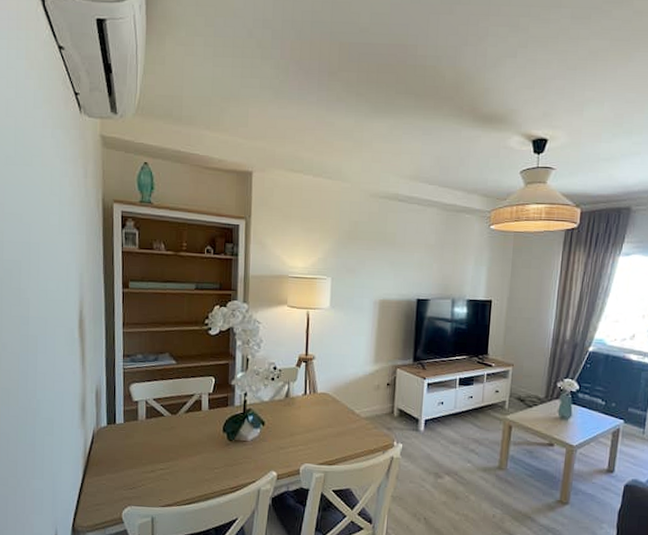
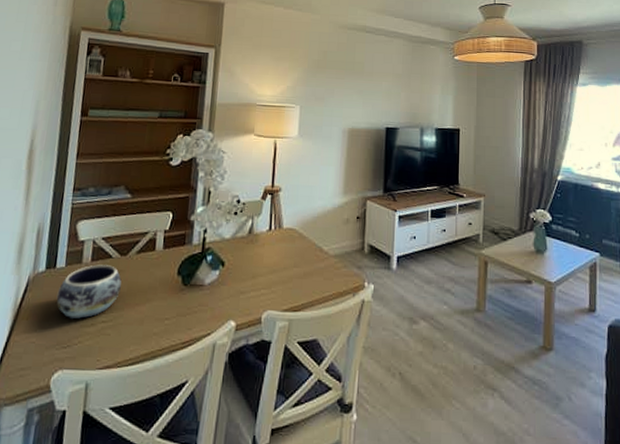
decorative bowl: none [119,421,174,467] -> present [56,264,122,320]

